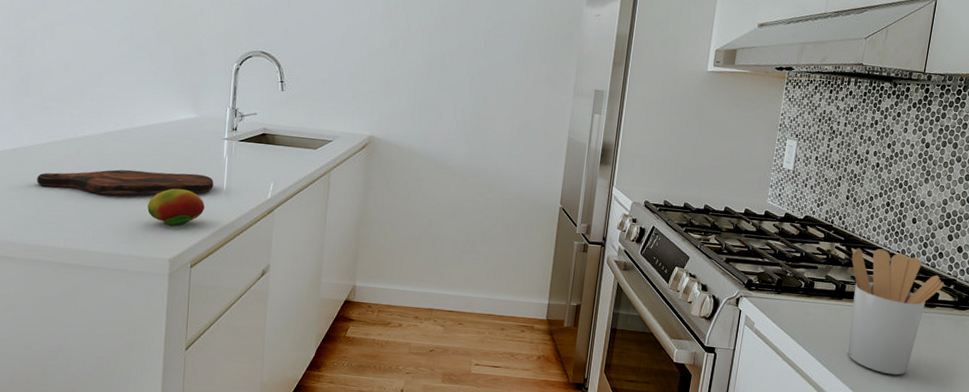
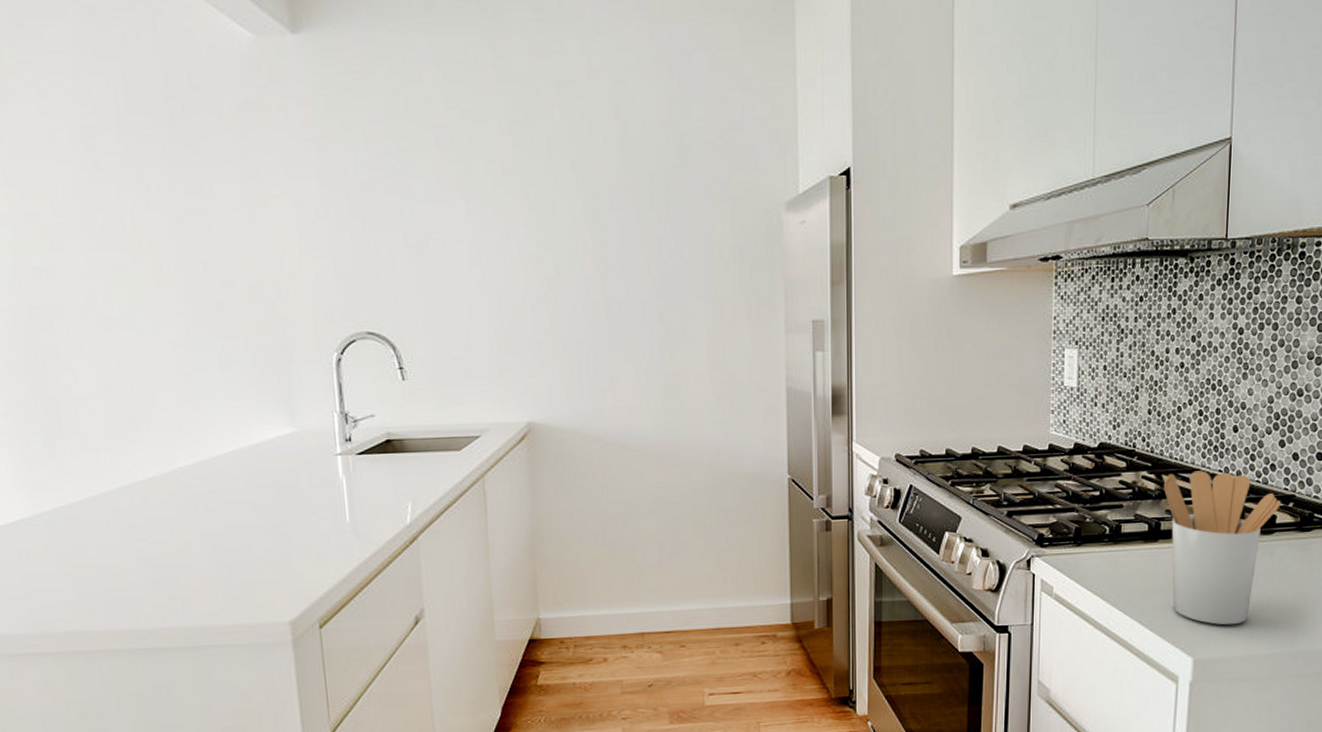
cutting board: present [37,169,214,195] -> none [94,505,333,552]
fruit: present [147,188,205,227] -> none [249,528,326,579]

